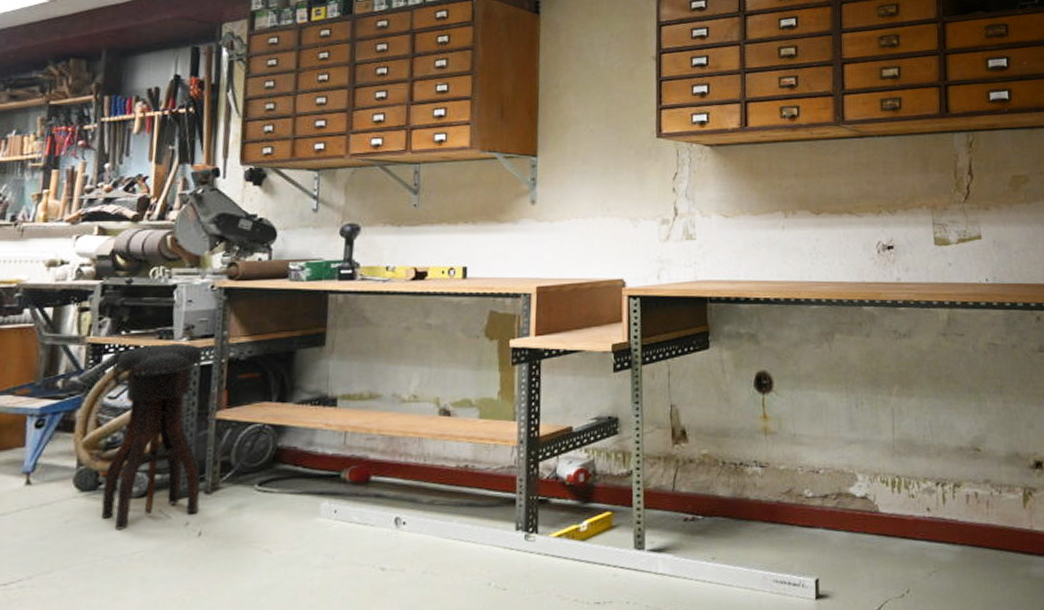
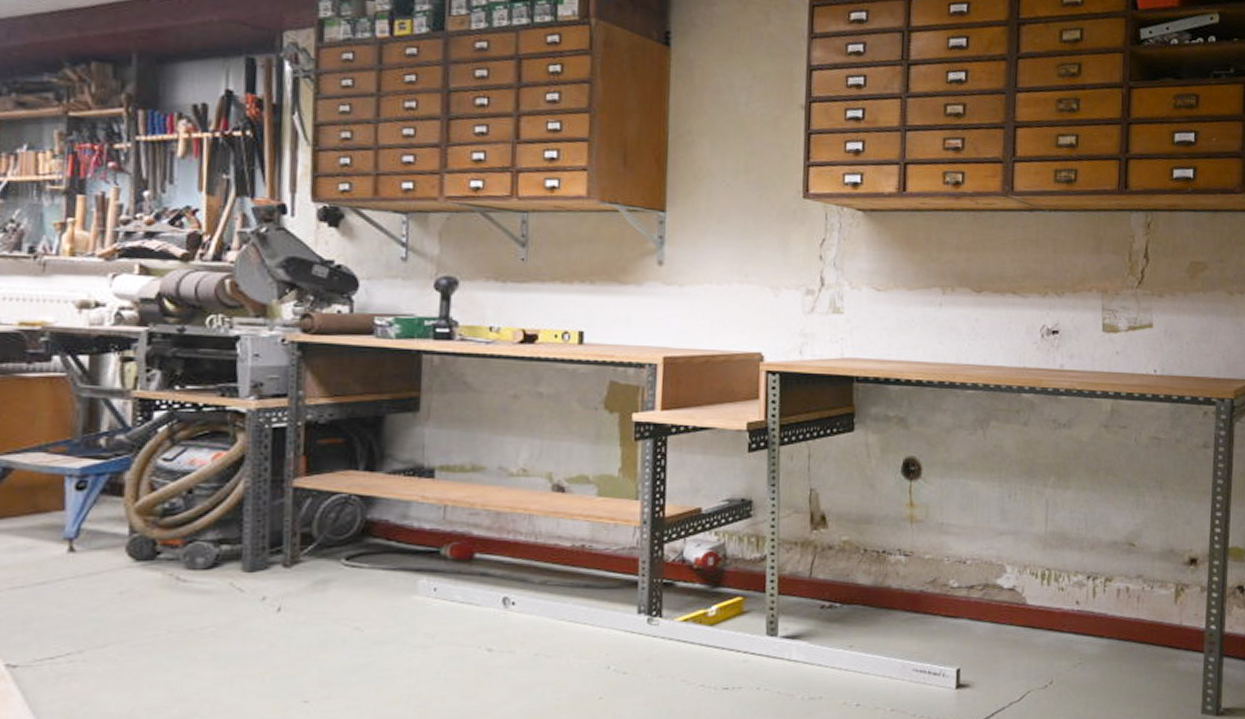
stool: present [101,343,203,530] -> none [161,402,278,603]

